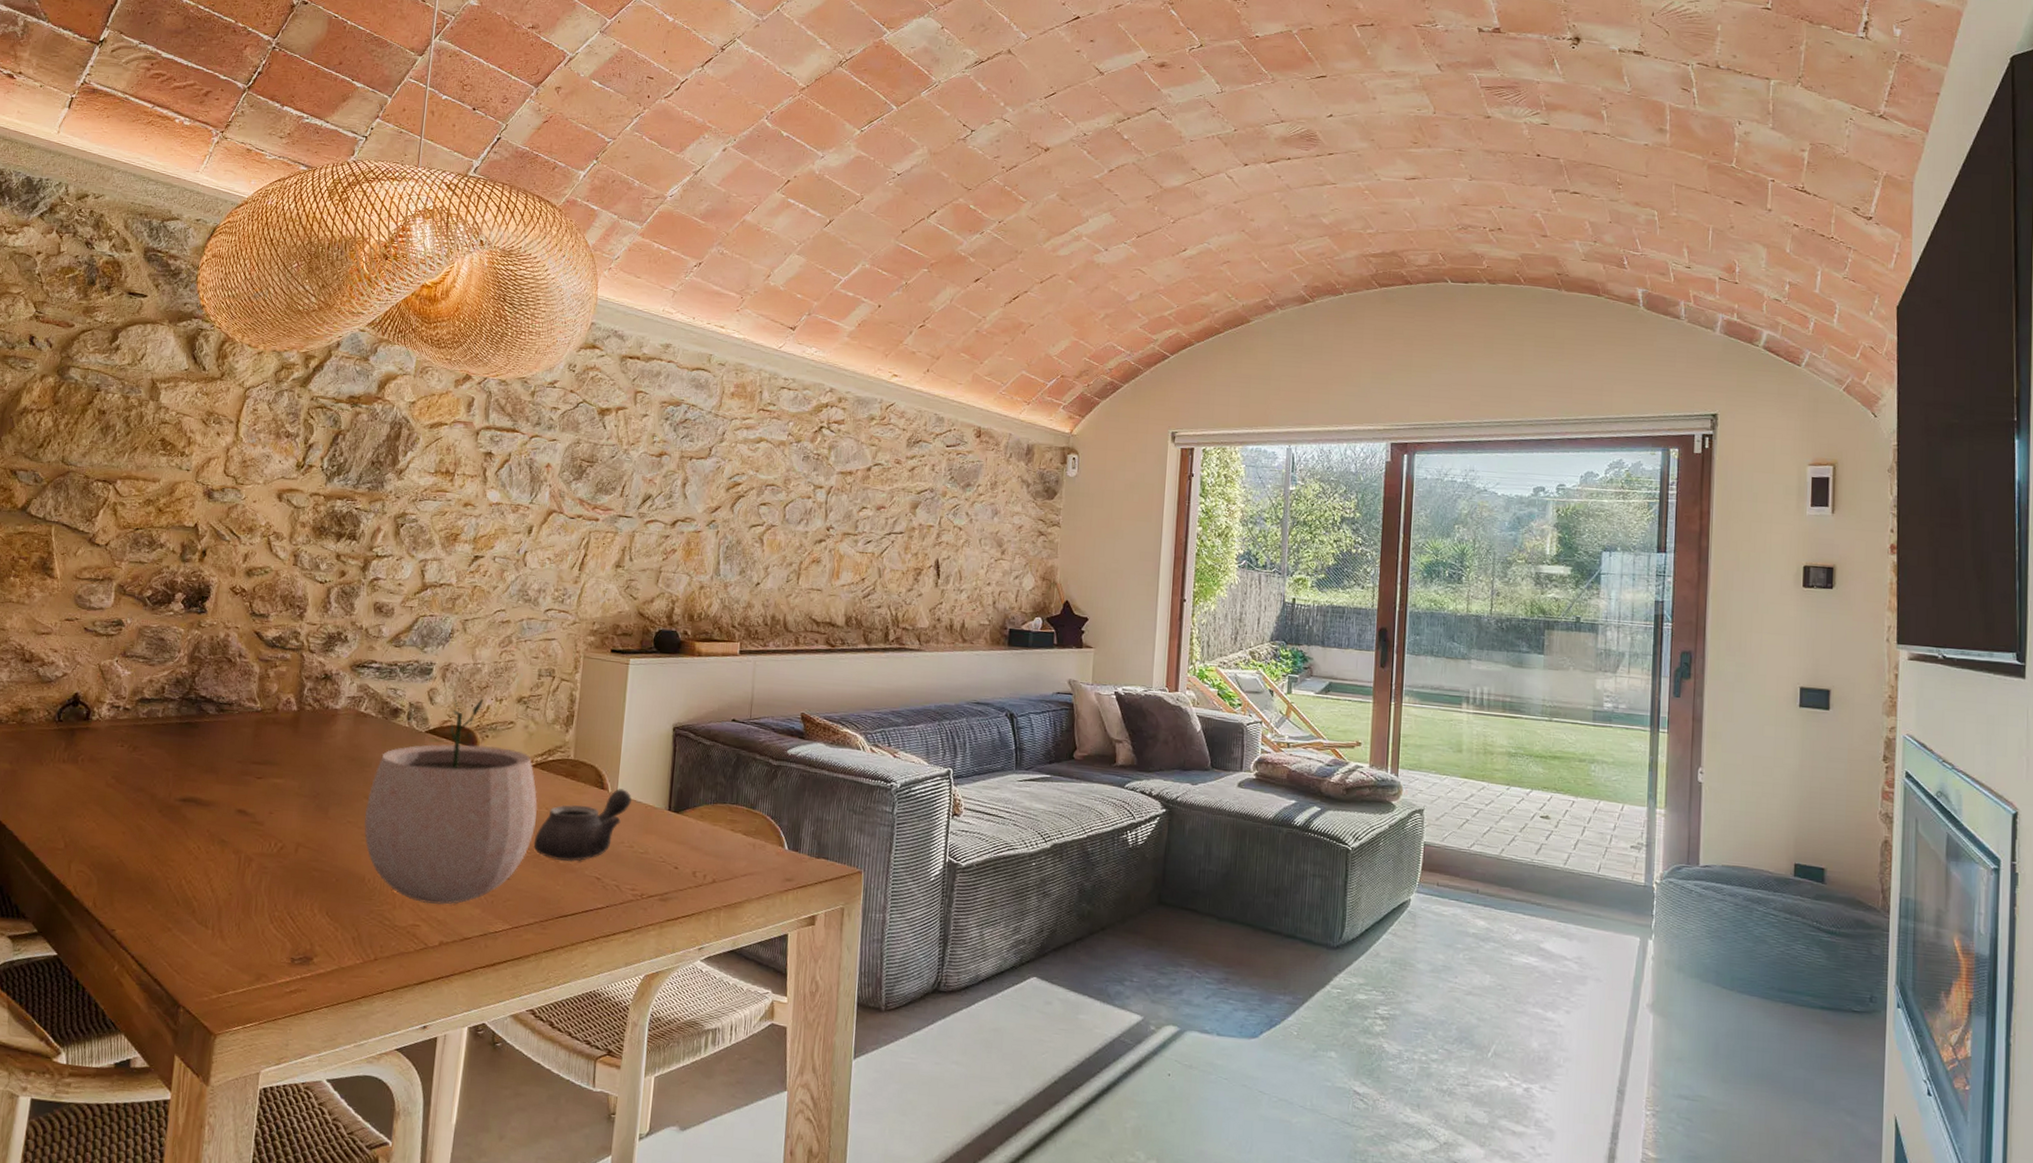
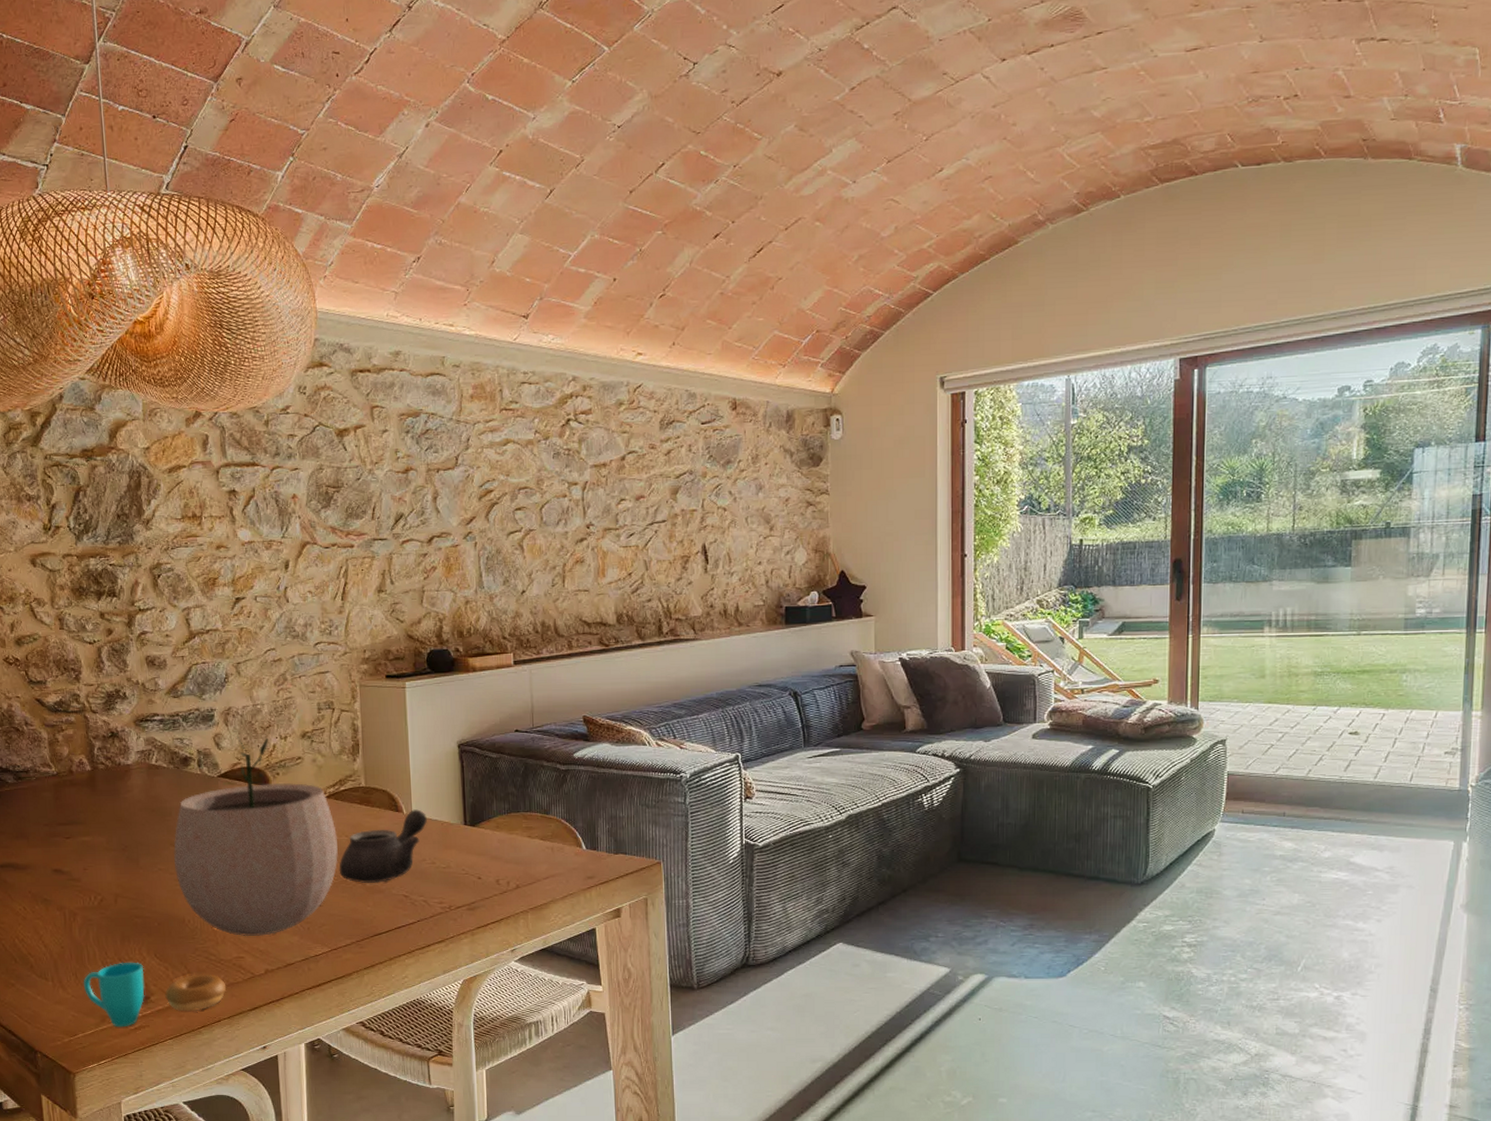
cup: none [244,916,396,989] -> present [83,962,227,1028]

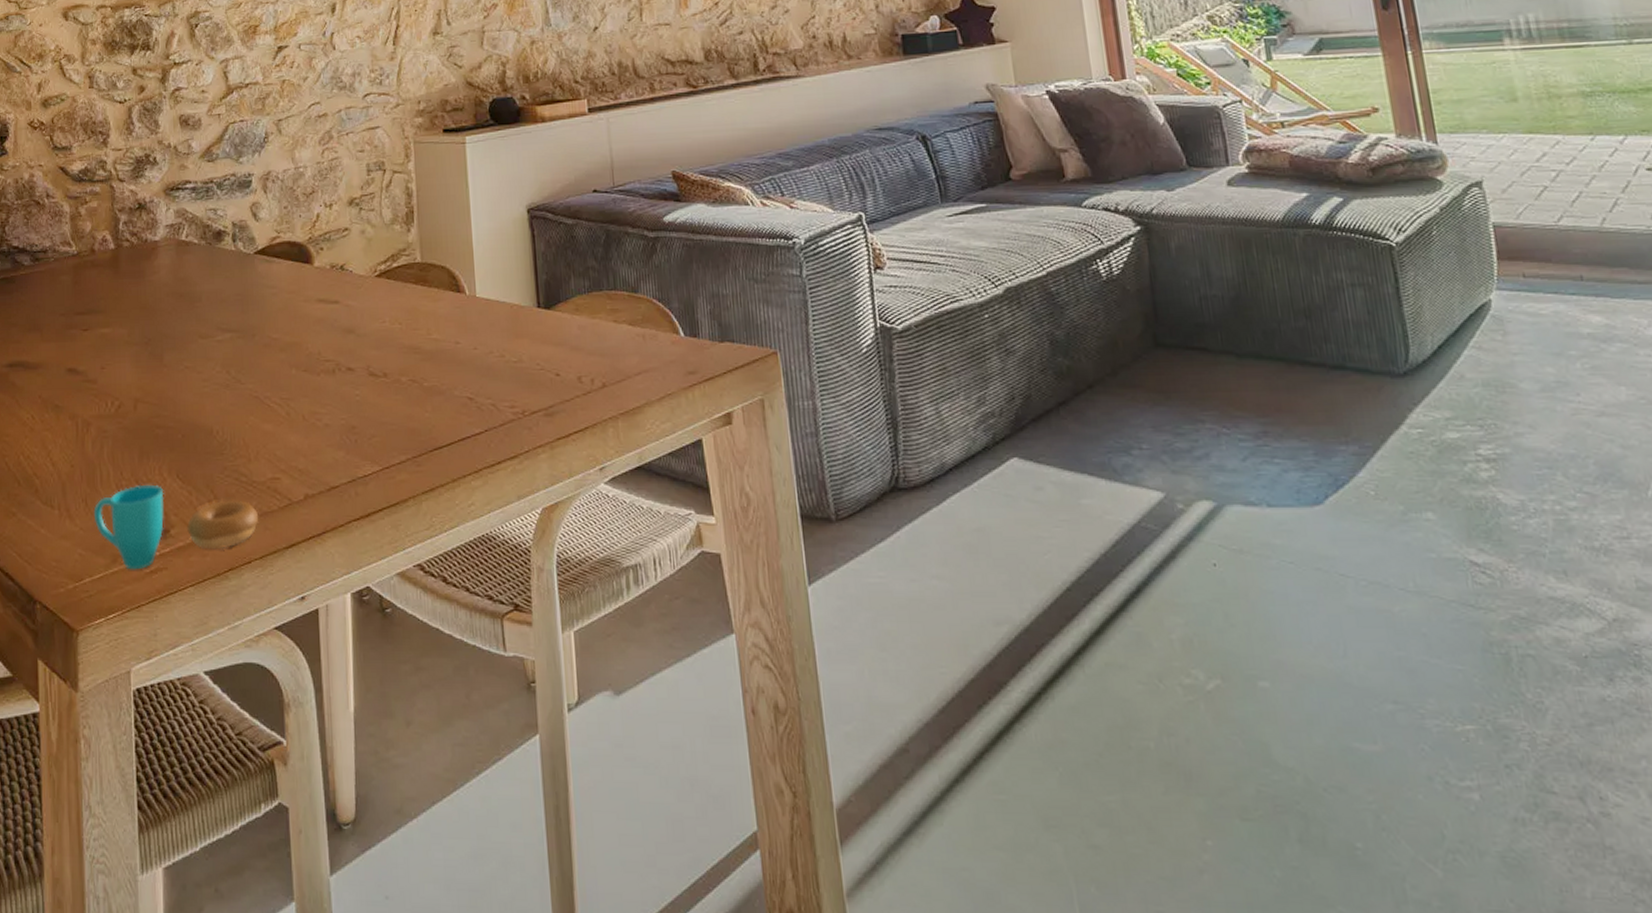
plant pot: present [173,736,338,937] -> none [202,204,391,452]
teapot: present [339,809,427,883] -> none [391,289,494,382]

